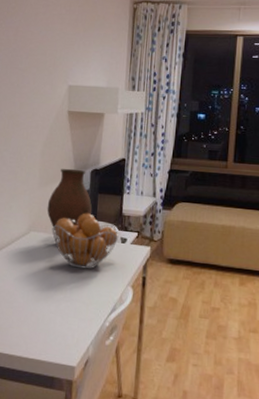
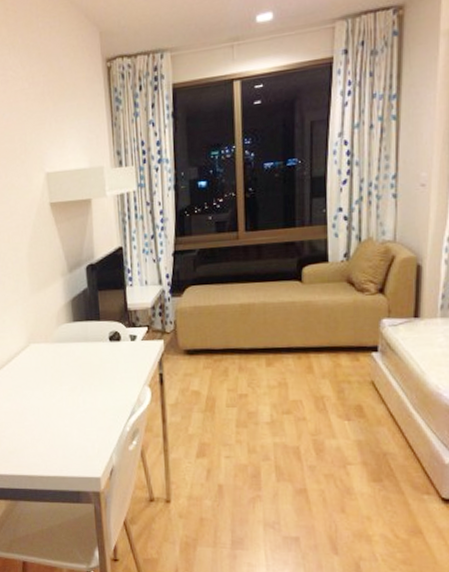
vase: present [47,168,93,239] -> none [43,267,94,347]
fruit basket: present [52,213,119,269] -> none [53,314,128,375]

